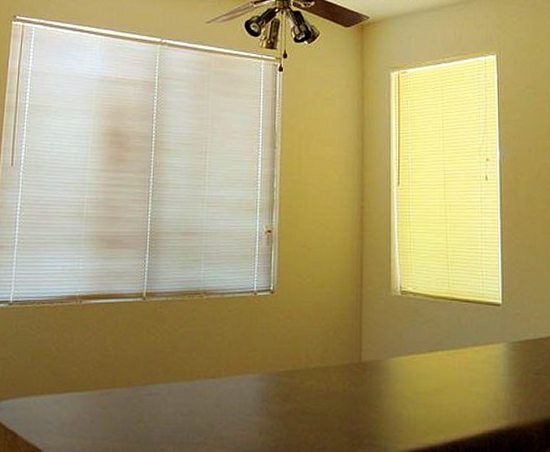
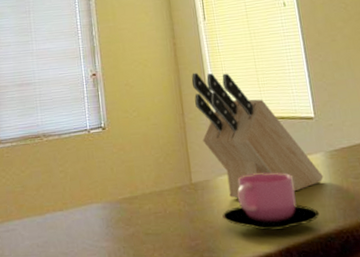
knife block: none [375,241,503,384] -> present [191,72,324,199]
cup: none [389,358,493,422] -> present [222,172,319,231]

